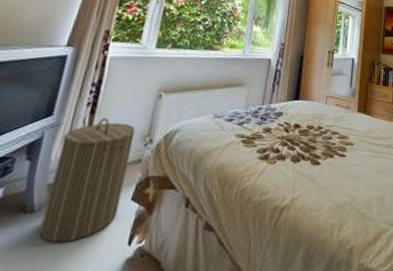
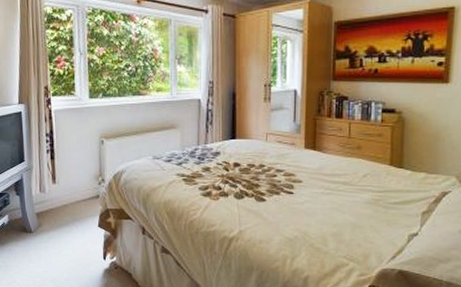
laundry hamper: present [39,118,136,243] -> none [36,162,90,255]

